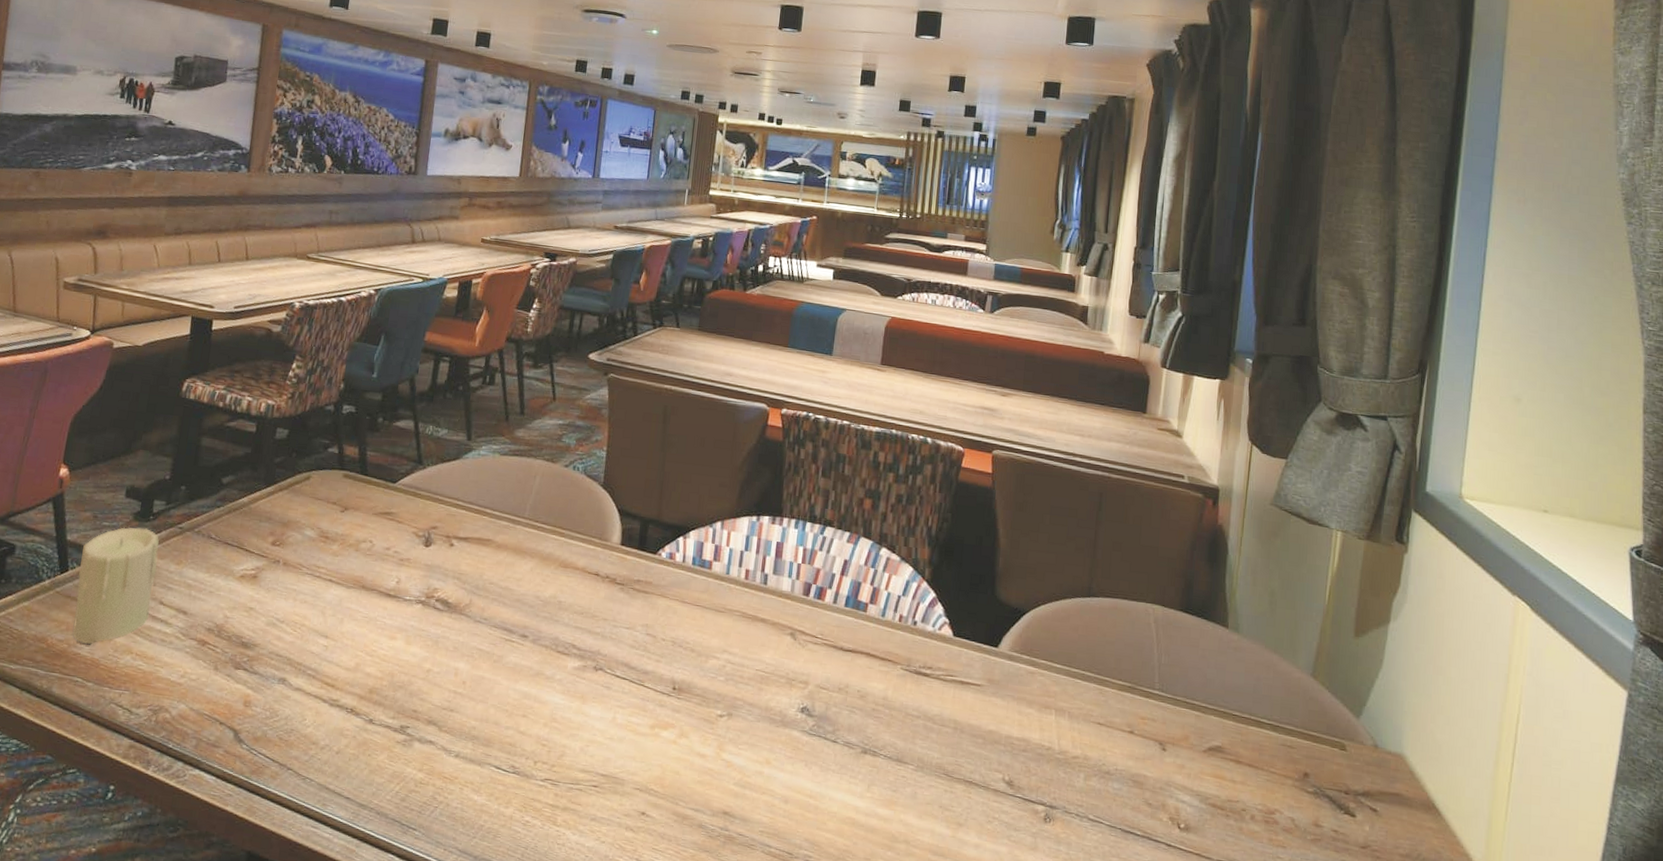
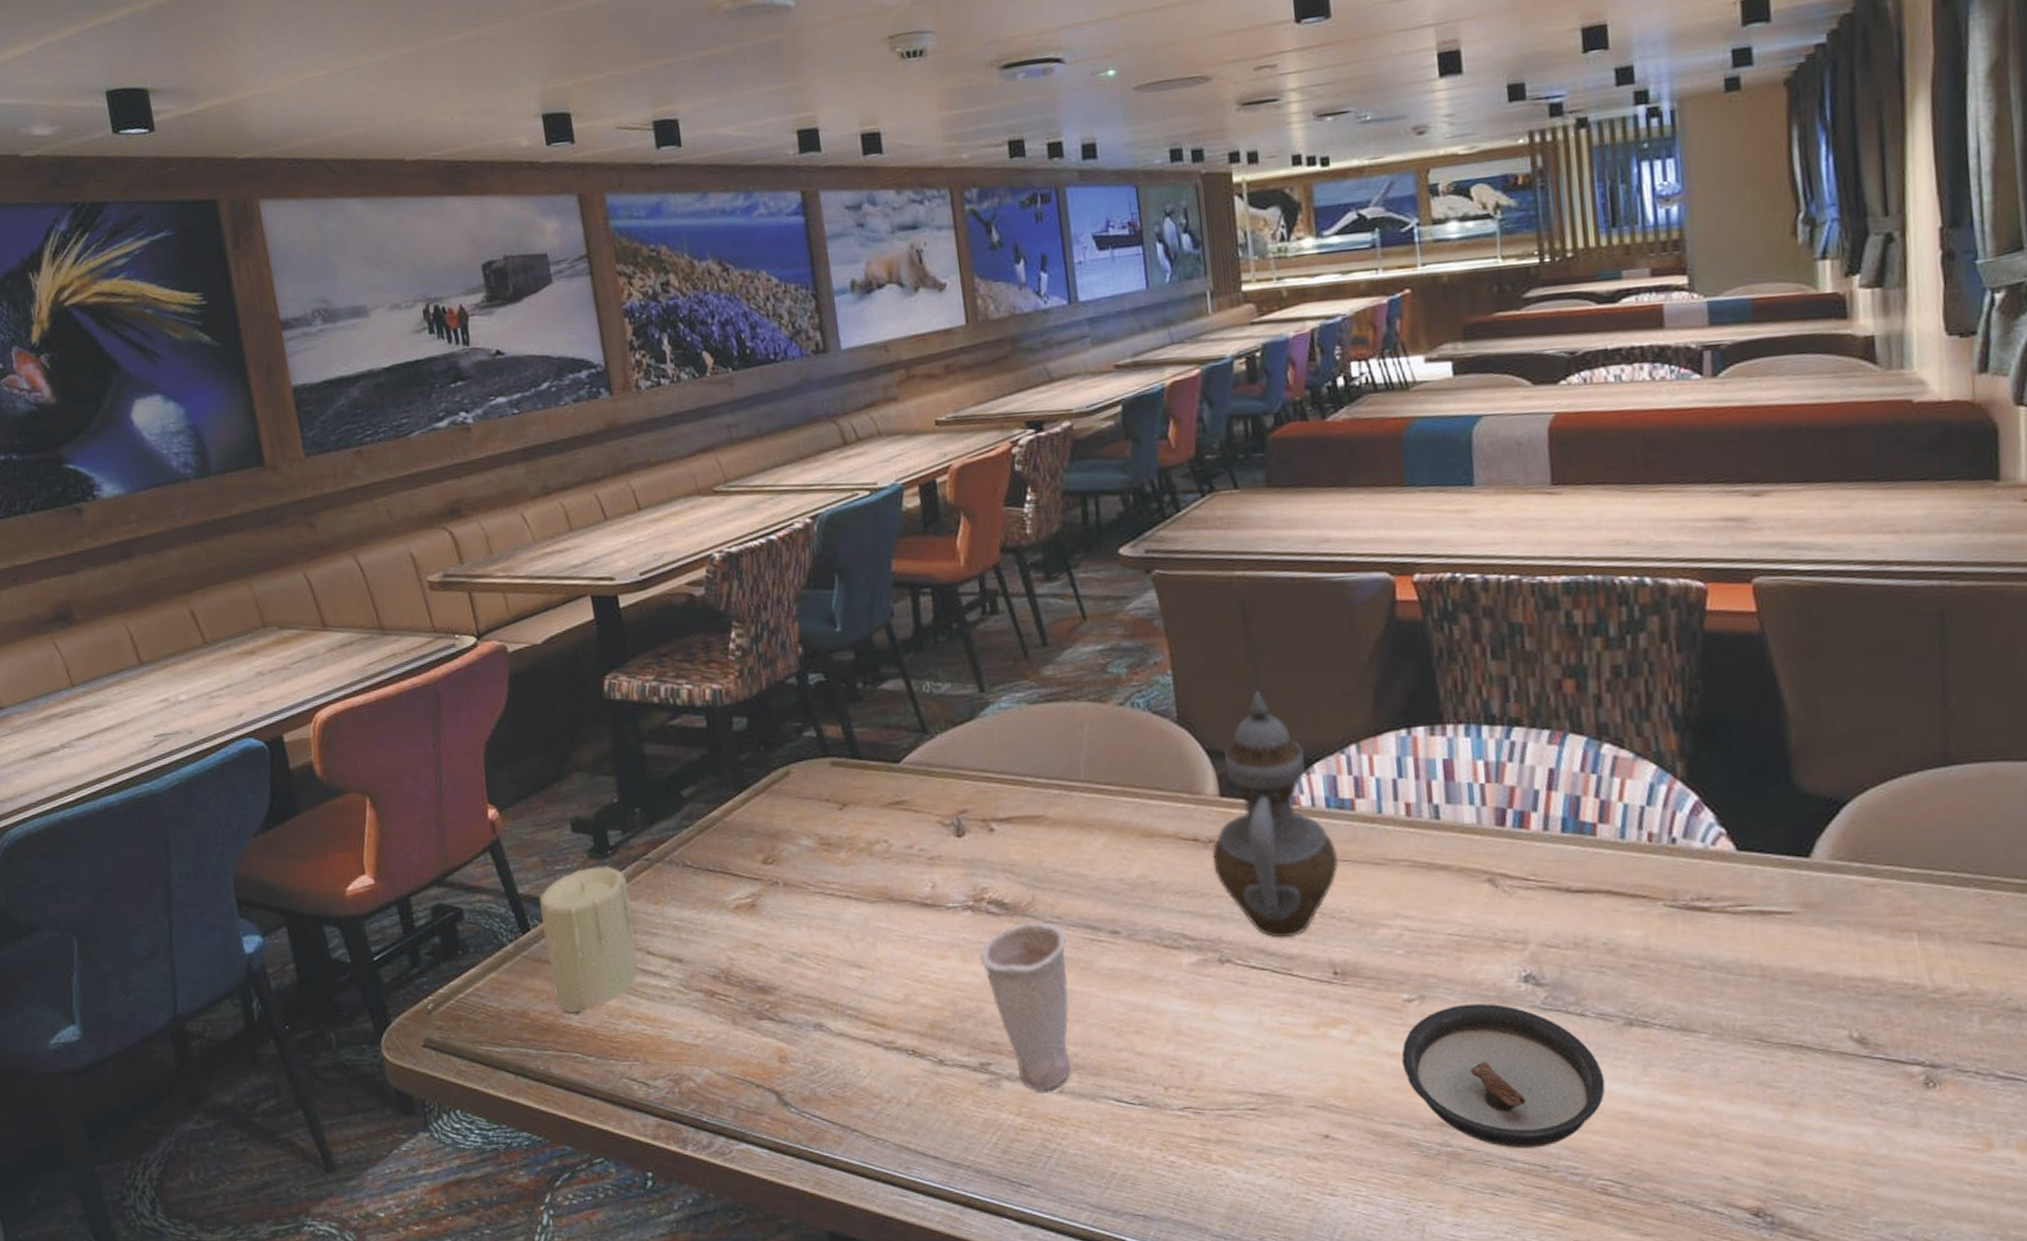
cup: none [419,620,488,754] -> present [979,922,1070,1092]
teapot: none [605,472,694,658] -> present [1212,691,1339,939]
saucer: none [707,723,841,839] -> present [1402,1004,1605,1148]

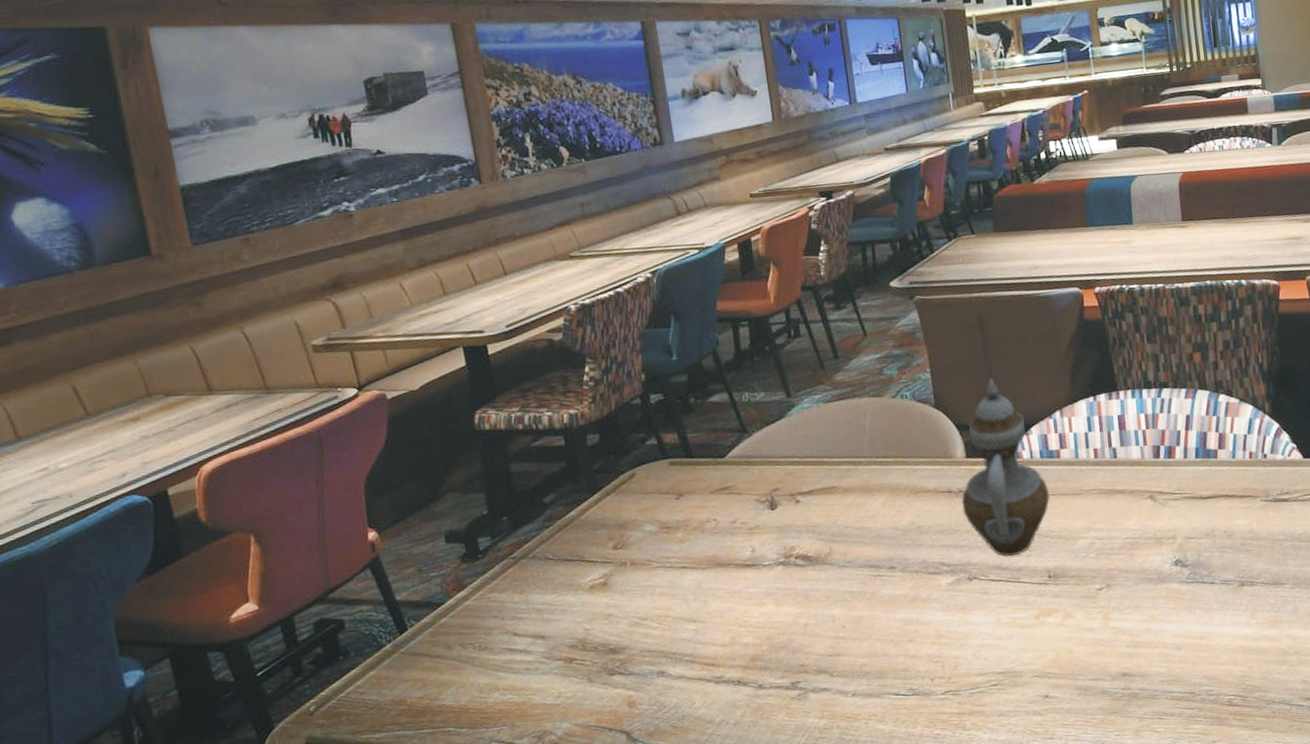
candle: present [538,866,639,1012] -> none [415,567,506,695]
cup: present [979,922,1070,1092] -> none [789,567,861,698]
saucer: present [1402,1004,1605,1148] -> none [1096,583,1229,684]

